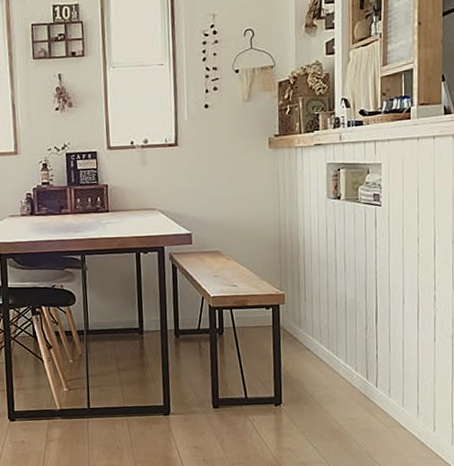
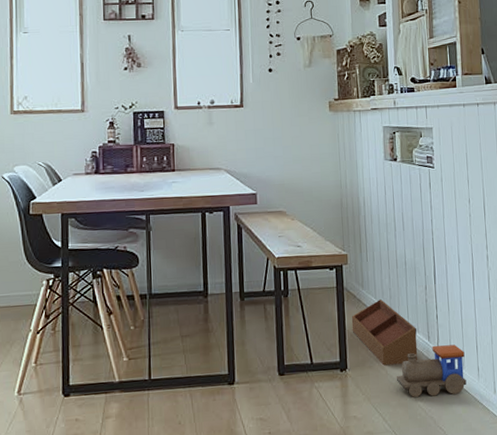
storage bin: none [287,338,355,402] -> present [351,299,418,366]
toy train: none [331,383,405,432] -> present [396,344,467,397]

